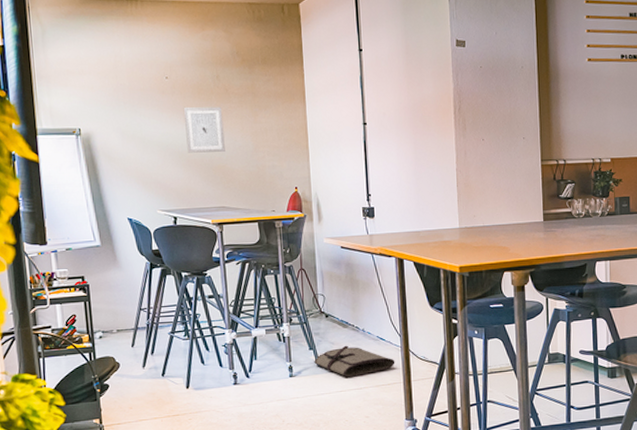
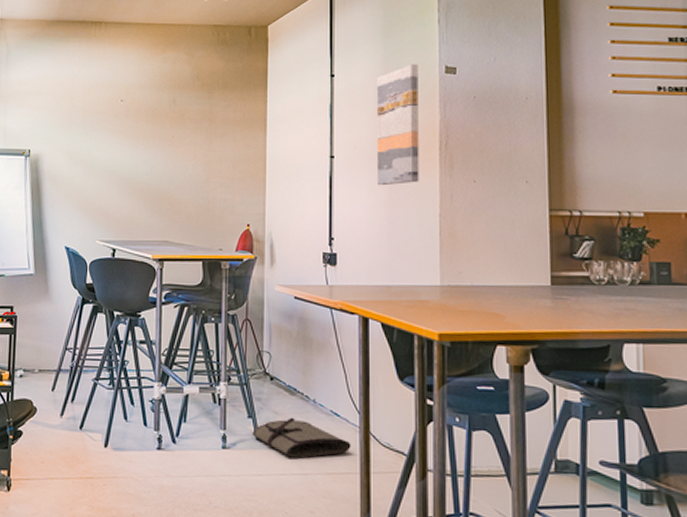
wall art: present [183,106,225,153] -> none [134,131,176,181]
wall art: none [398,38,439,147] -> present [376,64,419,186]

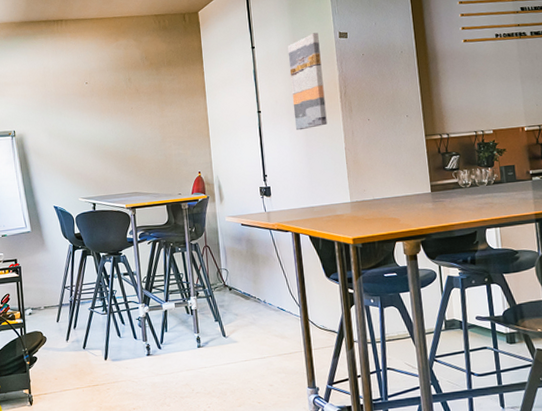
tool roll: present [252,417,351,459] -> none [220,316,296,347]

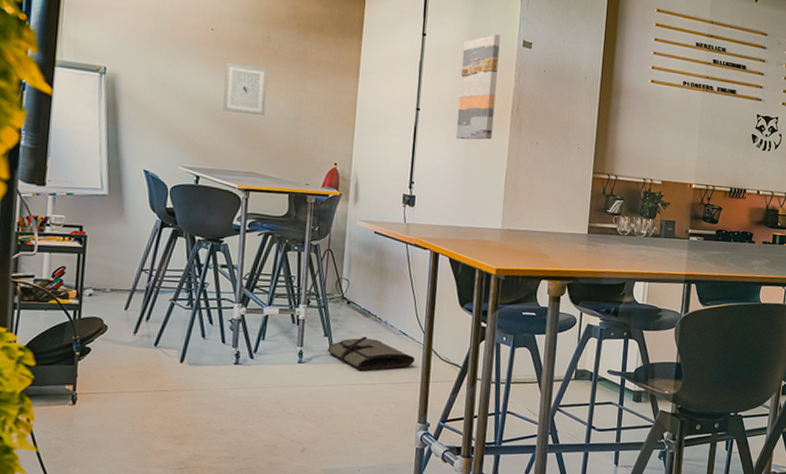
wall art: none [100,105,137,147] -> present [222,62,268,115]
tool roll: none [220,316,296,347] -> present [327,336,415,371]

